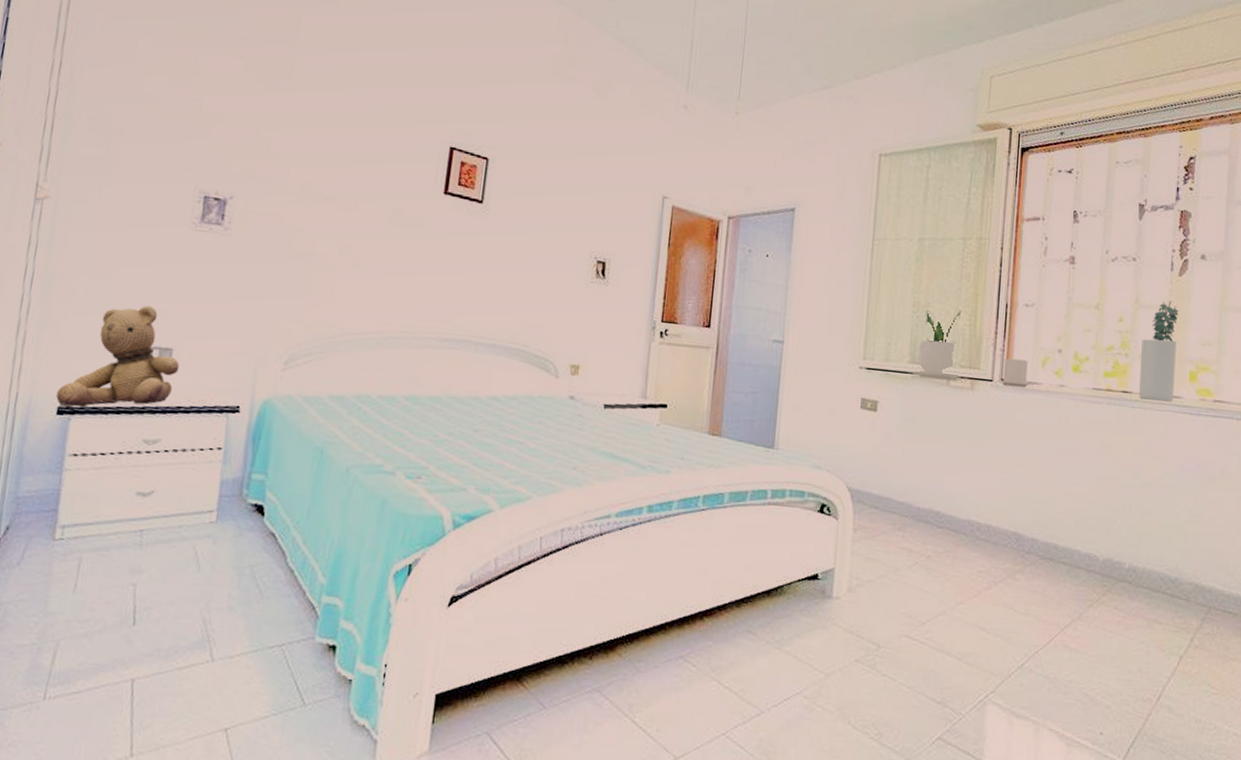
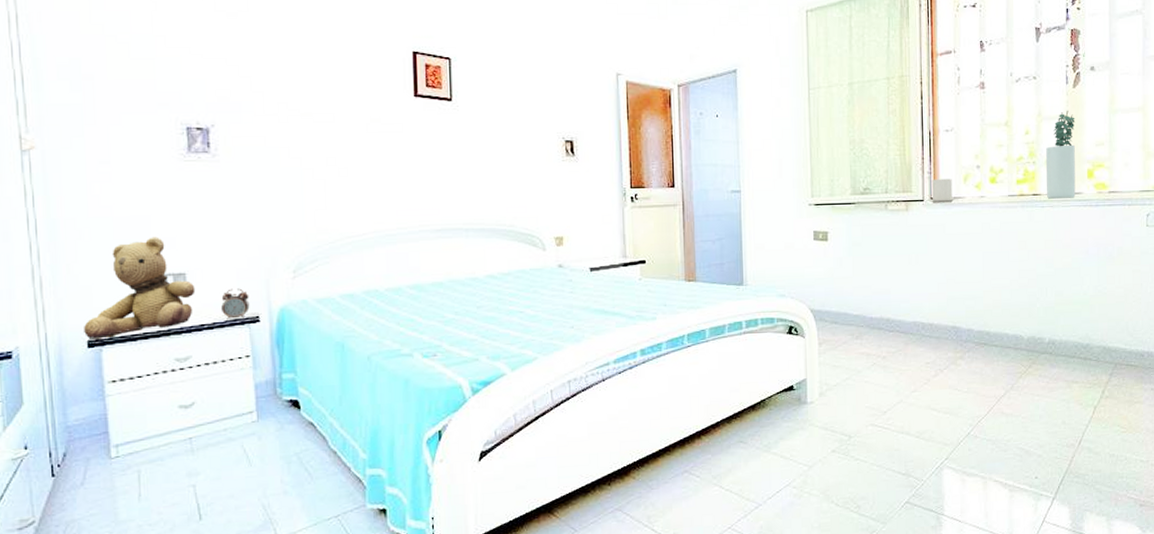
alarm clock: none [202,372,234,406] -> present [221,288,250,321]
planter: present [918,309,962,382] -> none [859,141,895,207]

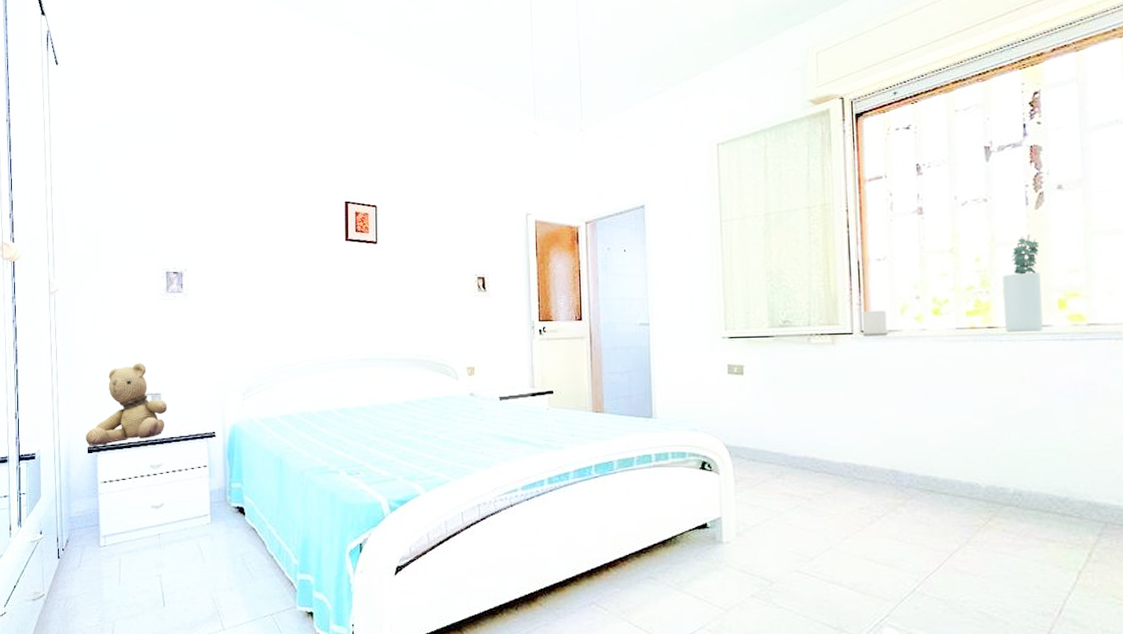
alarm clock: present [221,288,250,321] -> none [187,407,208,435]

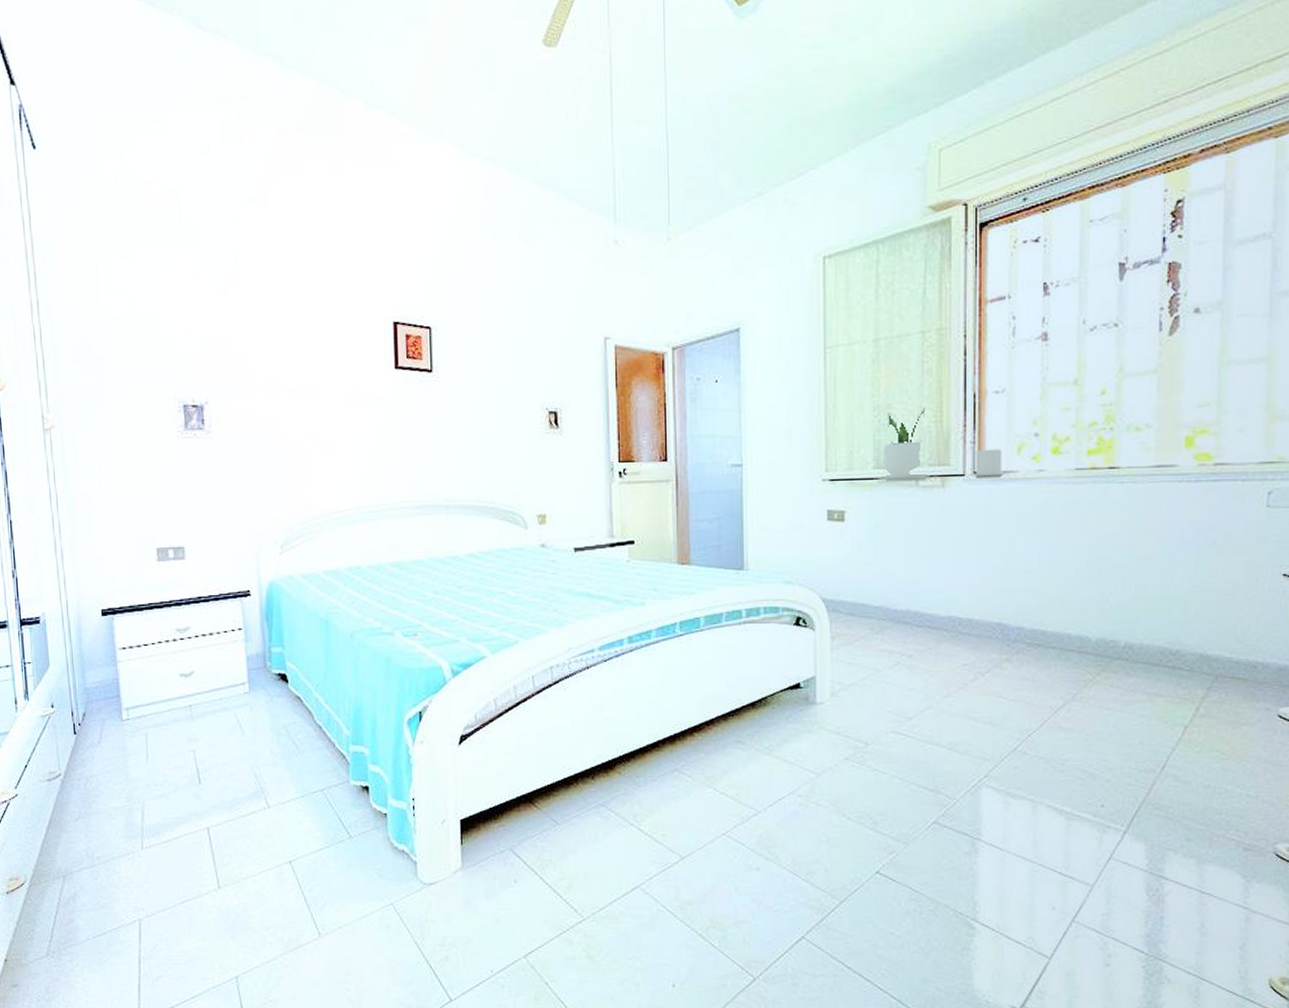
teddy bear: present [86,362,168,446] -> none [98,511,193,608]
planter: none [777,272,819,340] -> present [884,406,928,482]
vase: present [1003,235,1043,332] -> none [1128,364,1171,473]

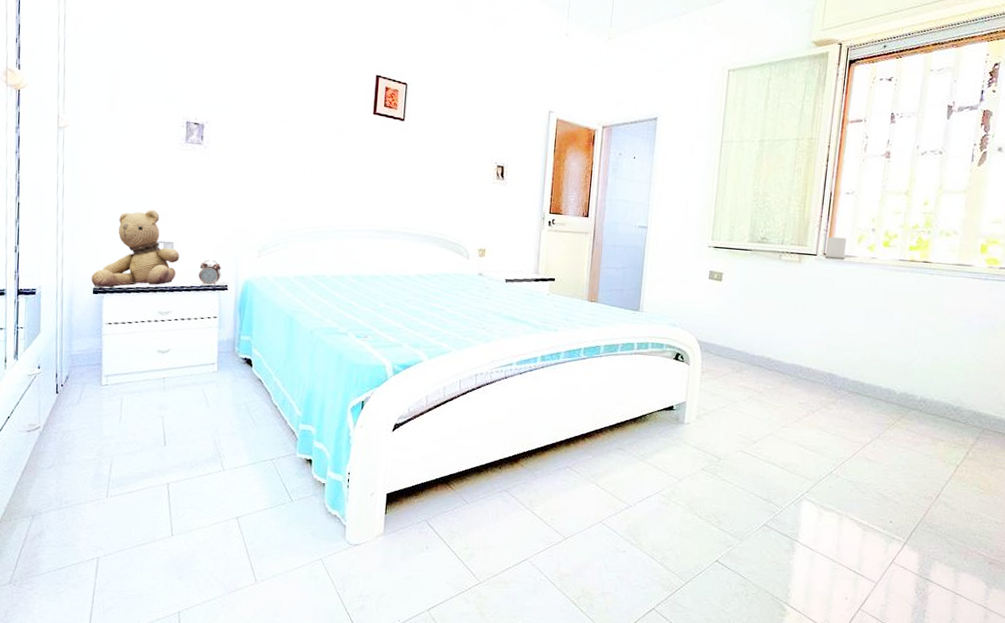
teddy bear: none [98,511,193,608] -> present [91,209,180,287]
alarm clock: none [216,562,242,594] -> present [199,259,222,286]
planter: present [884,406,928,482] -> none [756,198,794,257]

